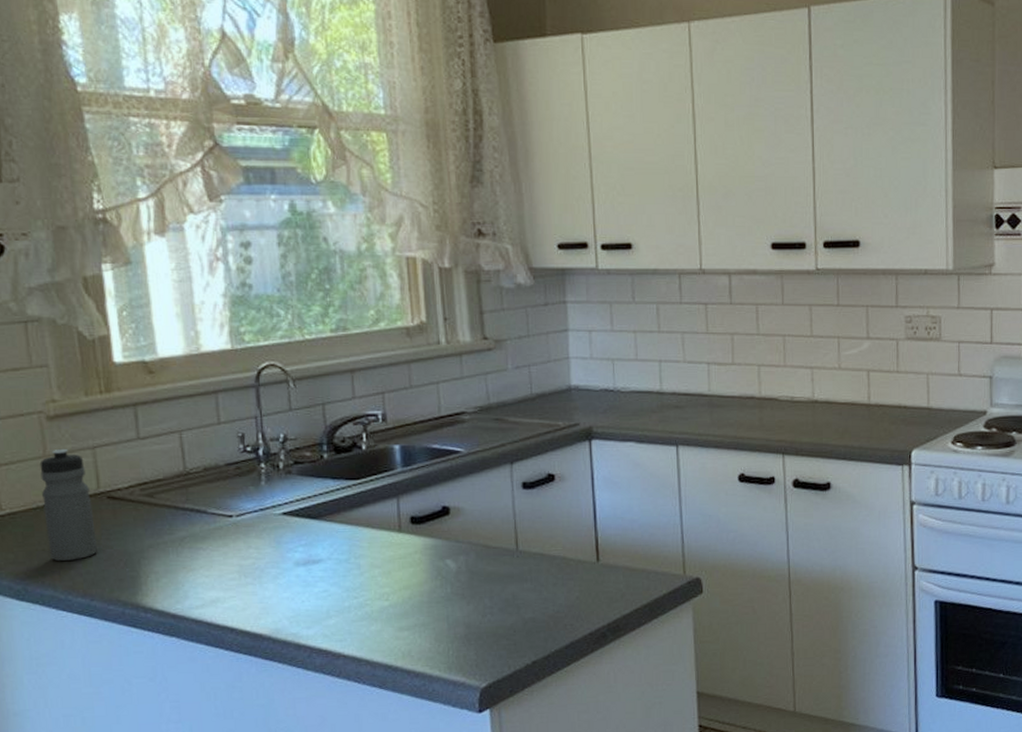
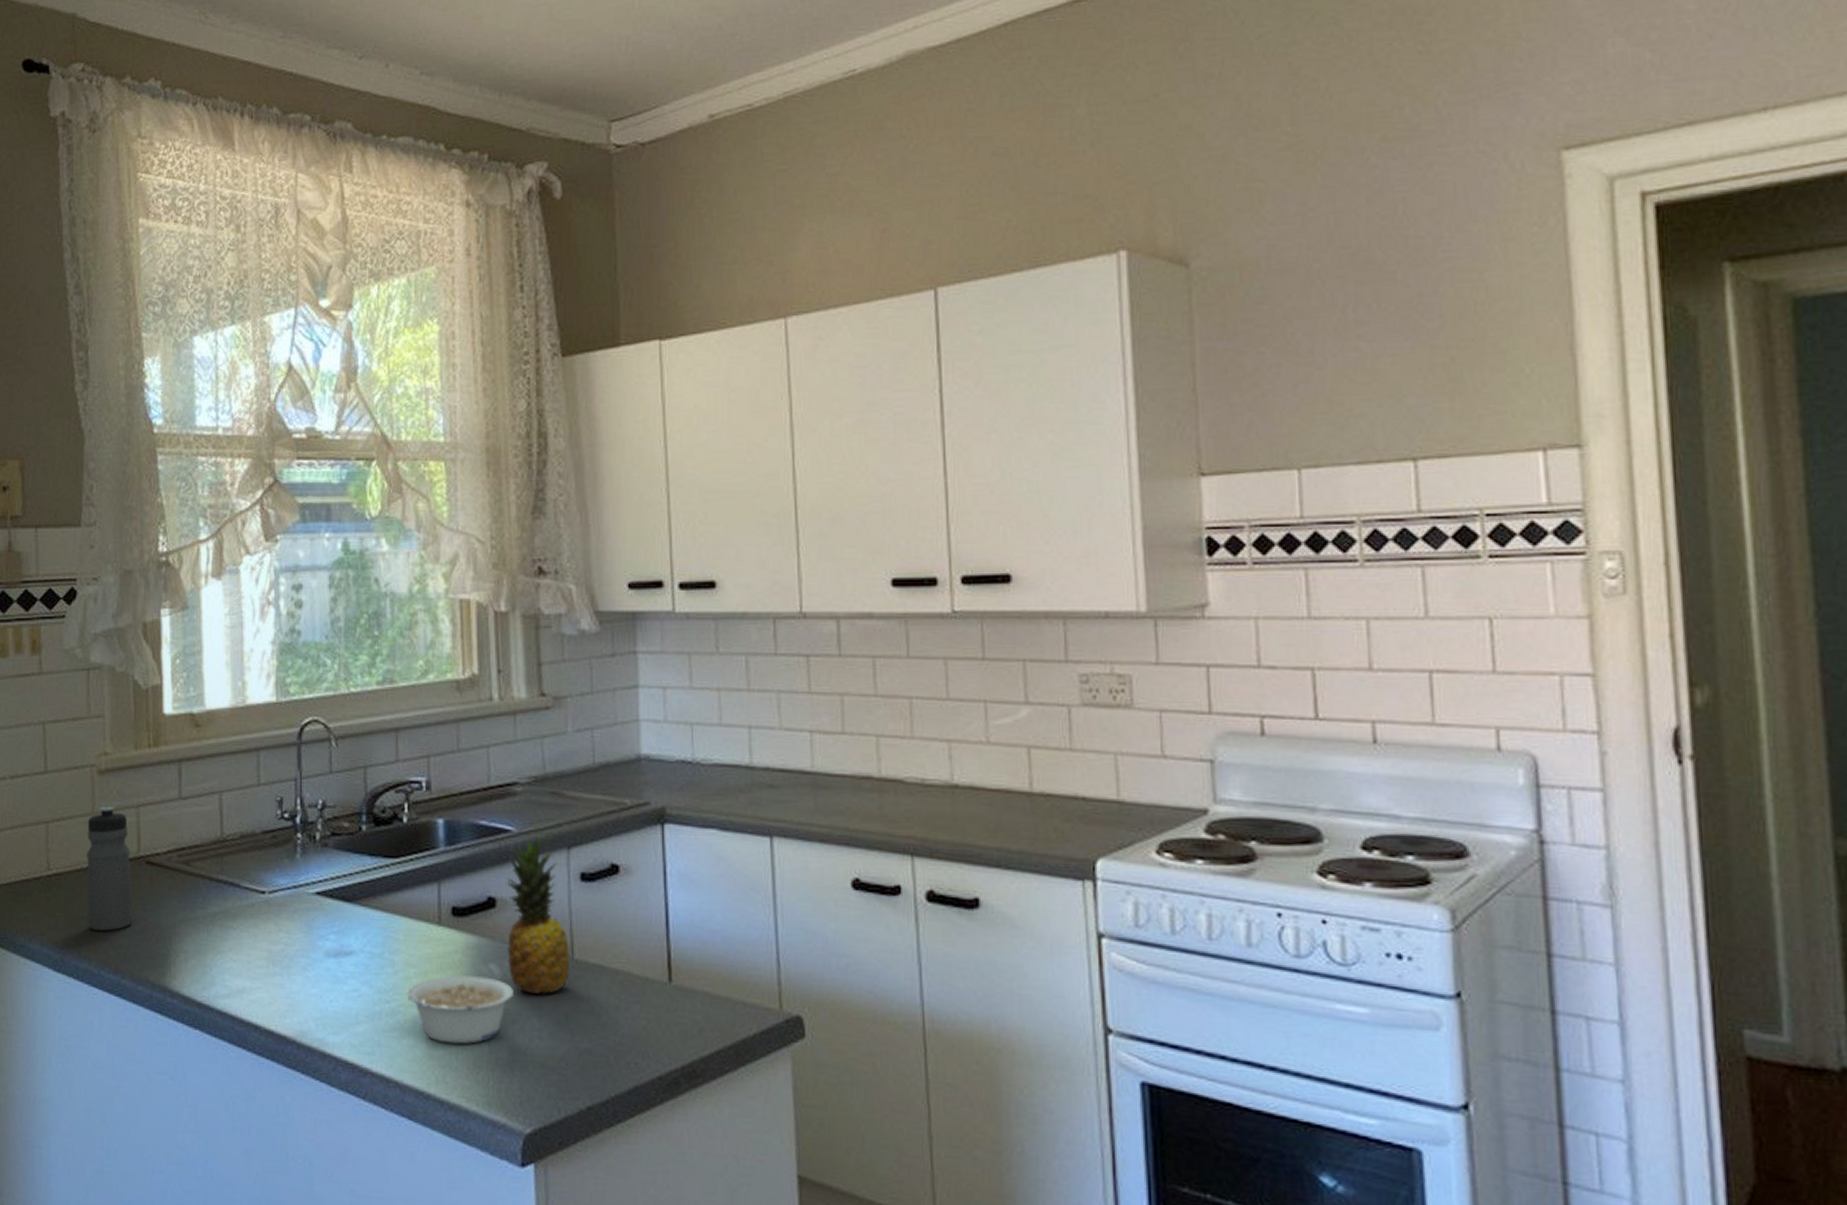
legume: none [372,569,468,626] -> present [406,974,513,1044]
fruit: none [459,455,516,581] -> present [507,836,570,995]

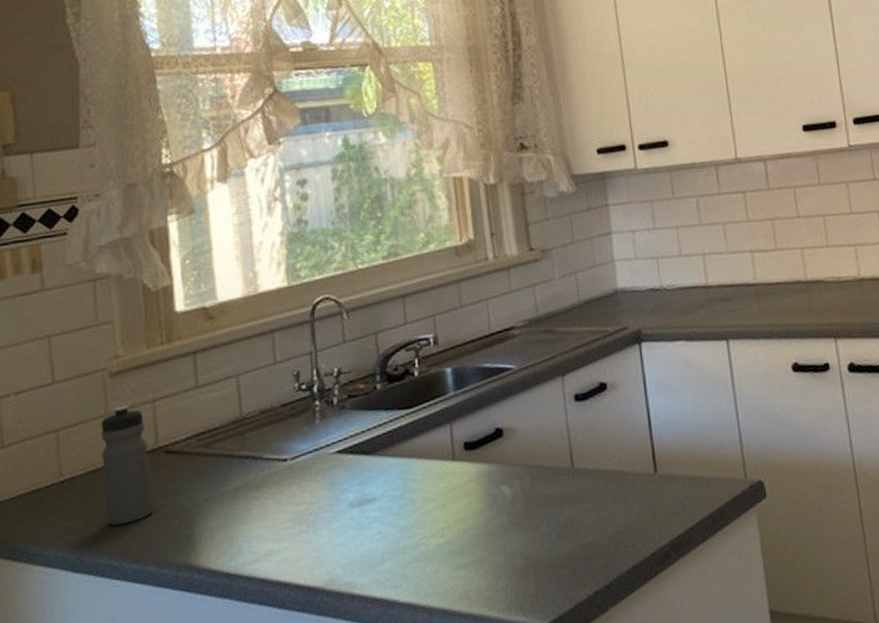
legume: present [406,974,513,1044] -> none [427,498,524,563]
fruit: present [507,836,570,995] -> none [511,369,572,506]

